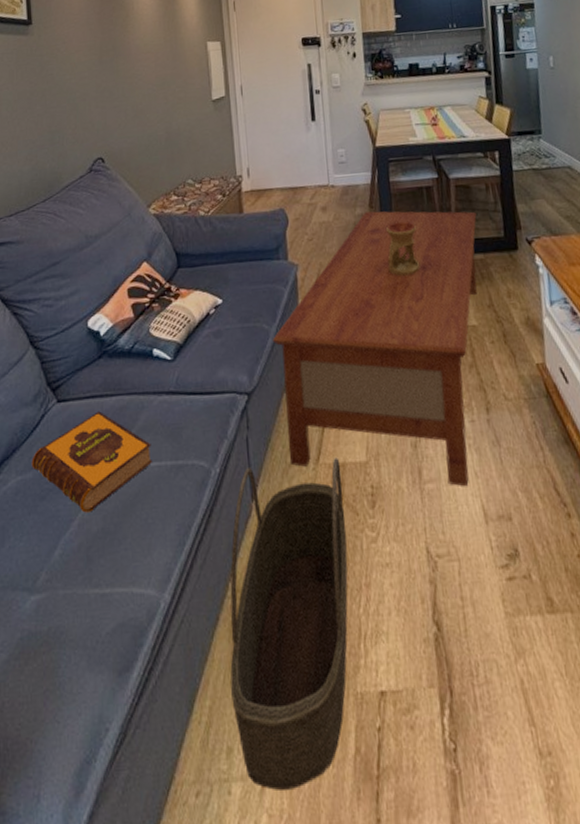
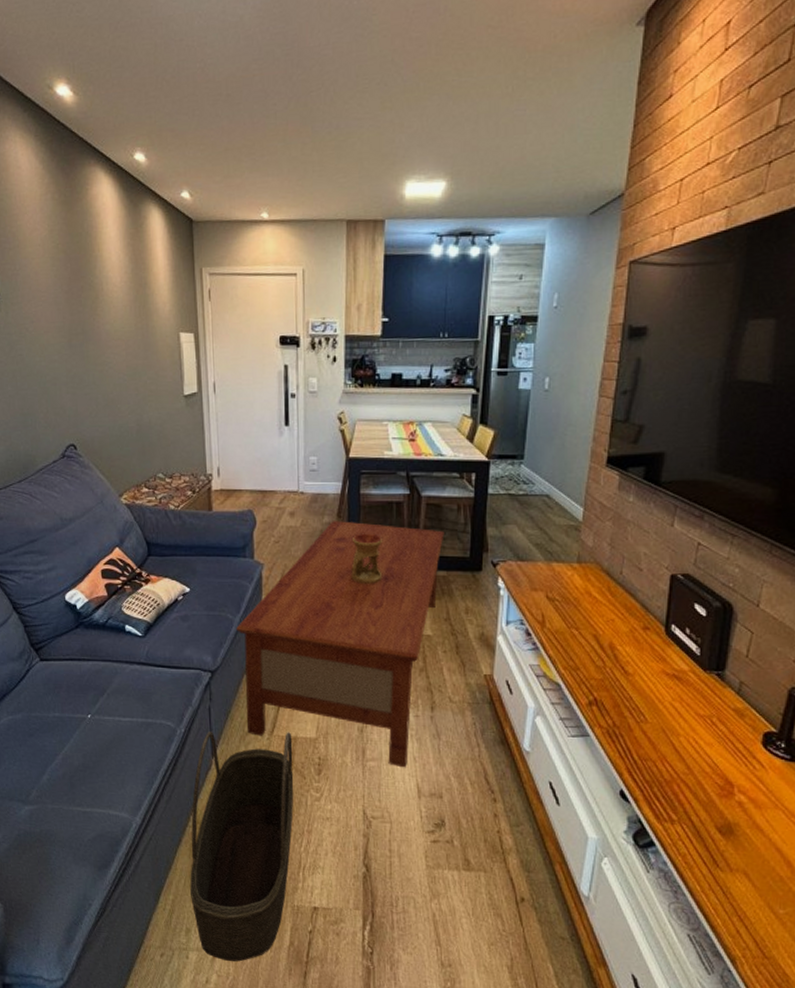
hardback book: present [31,411,152,513] -> none [20,672,125,751]

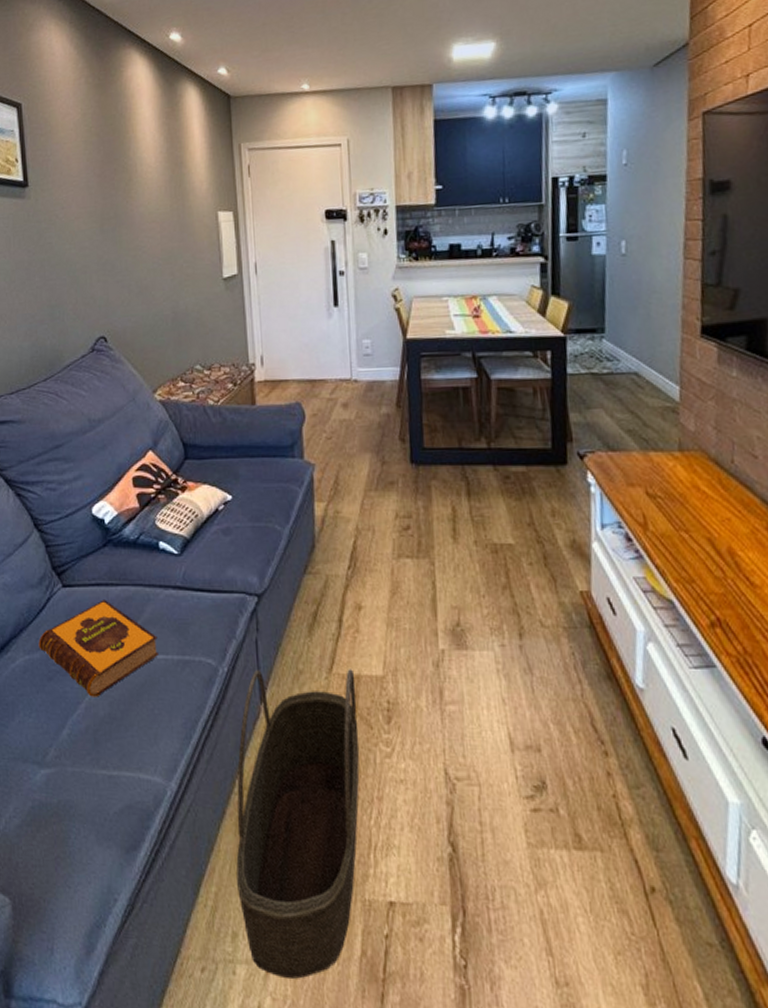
hardback book: none [20,672,125,751] -> present [38,599,158,697]
coffee table: present [235,521,445,768] -> none [284,411,521,713]
oil burner: present [351,533,382,584] -> none [415,424,451,484]

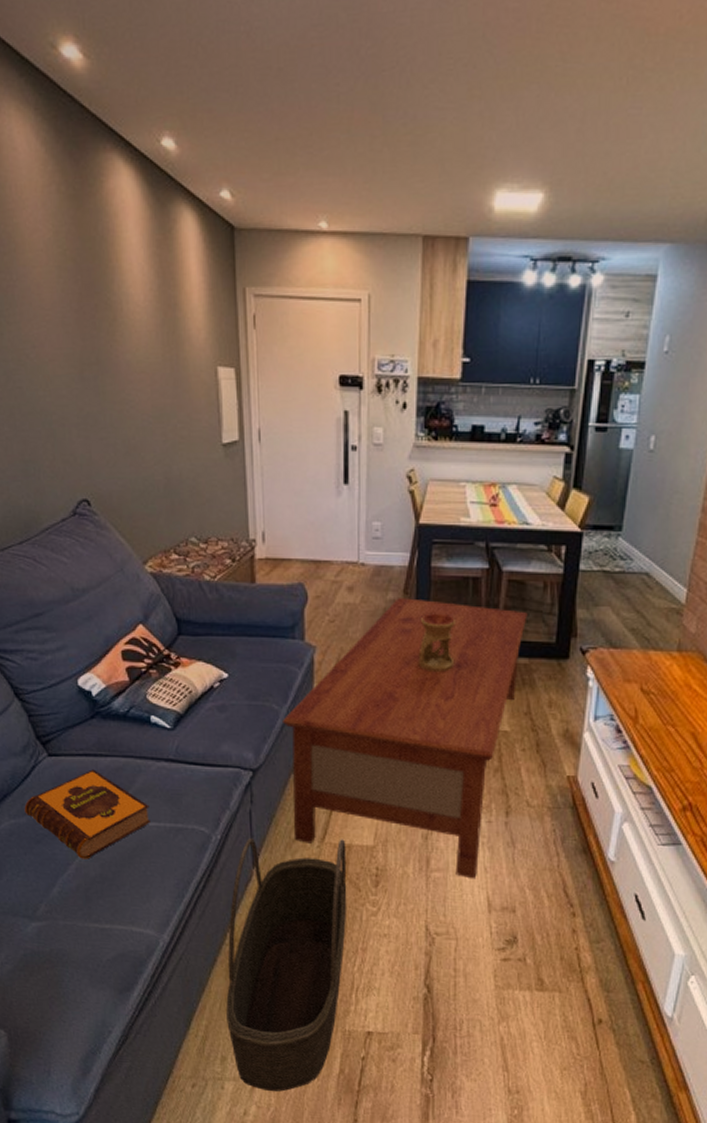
coffee table: none [284,411,521,713] -> present [281,598,528,879]
oil burner: none [415,424,451,484] -> present [418,613,455,672]

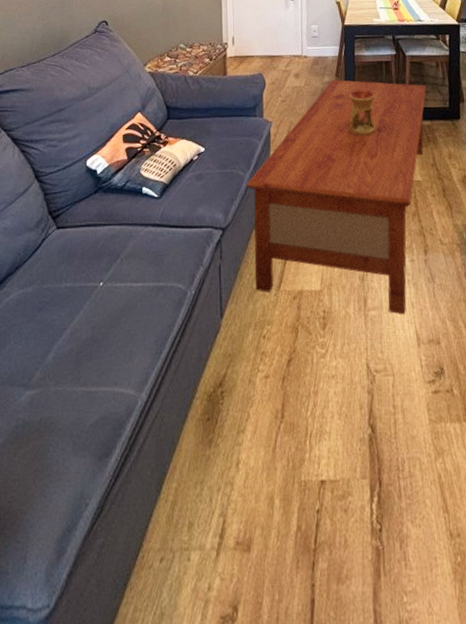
hardback book: present [24,769,150,859] -> none [32,238,137,323]
basket: present [226,838,347,1092] -> none [195,286,300,558]

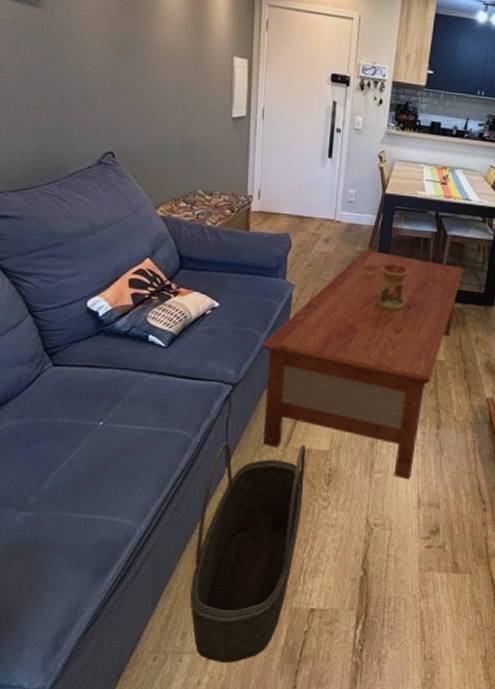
basket: none [195,286,300,558] -> present [190,442,306,663]

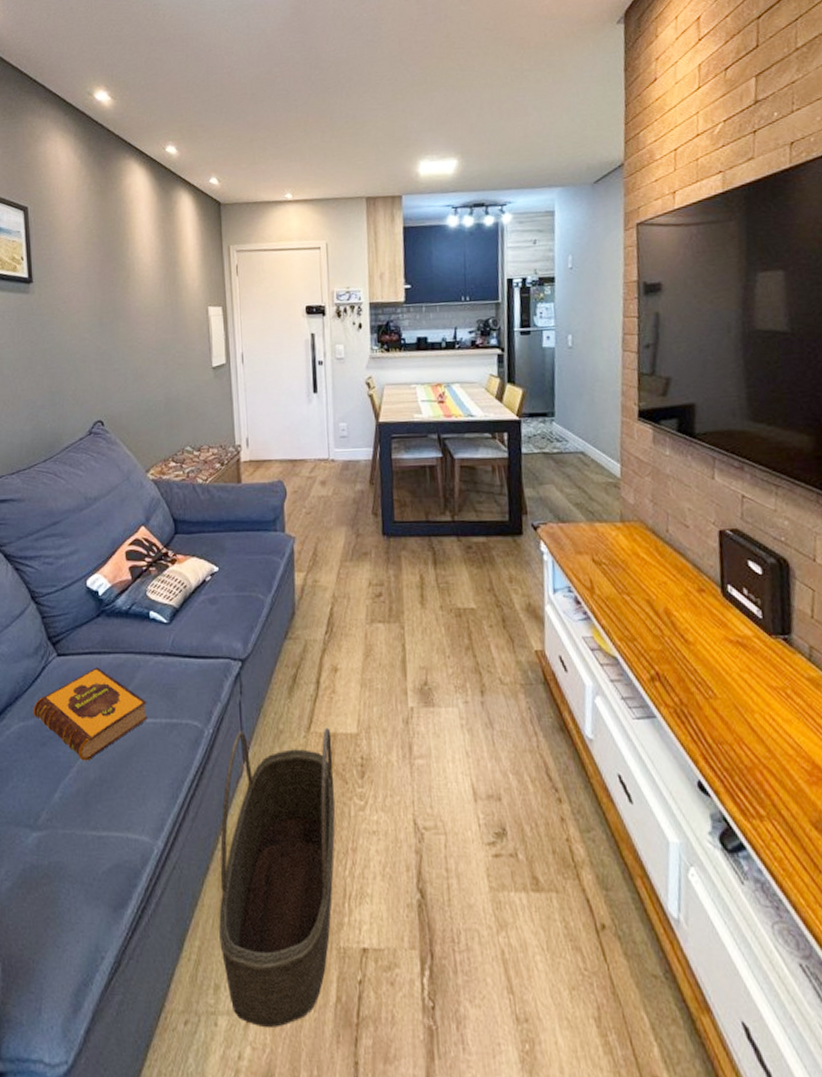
hardback book: none [25,379,140,457] -> present [33,667,147,761]
coffee table: present [261,250,464,480] -> none [267,488,481,765]
oil burner: present [376,264,408,311] -> none [386,499,419,555]

